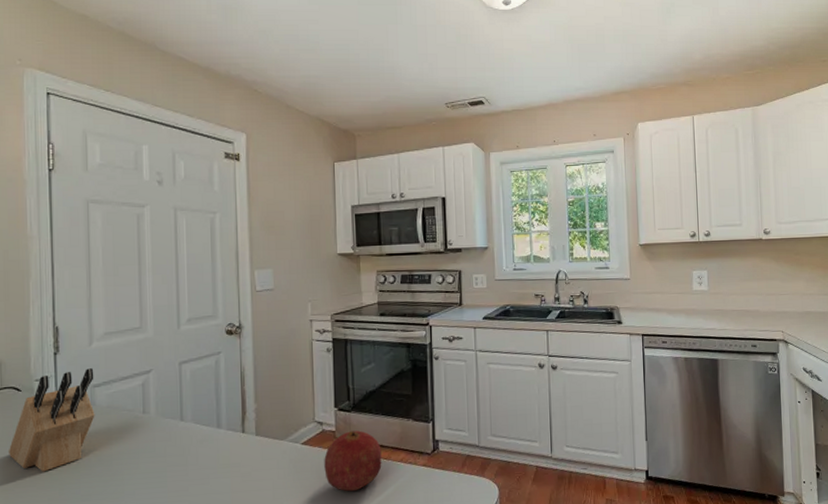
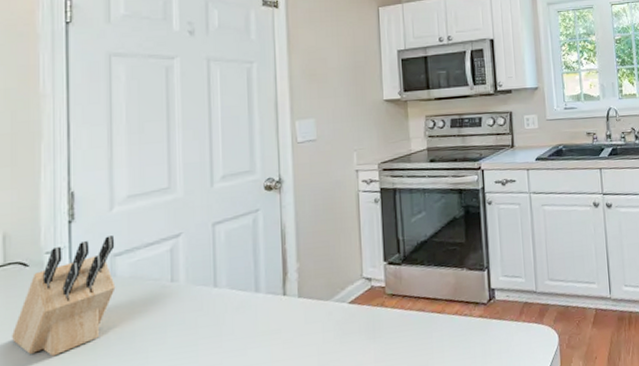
fruit: present [324,430,382,492] -> none [373,284,436,351]

